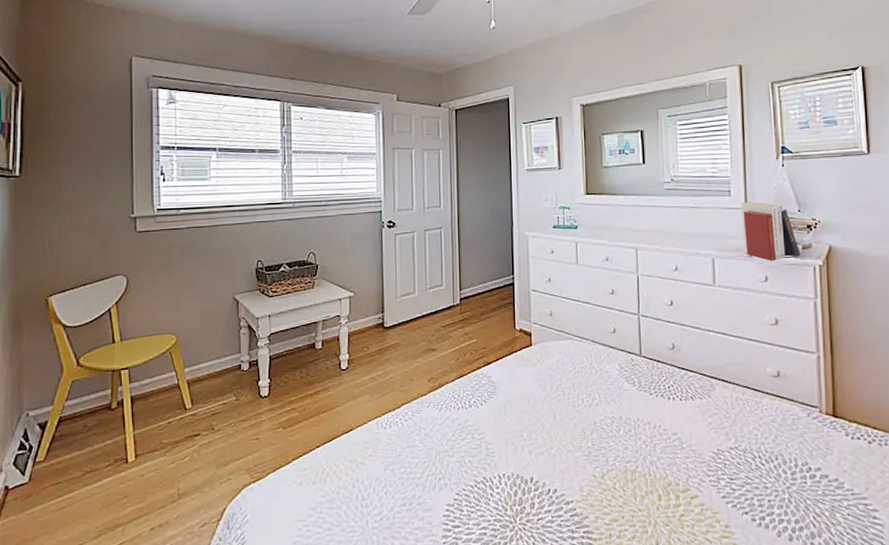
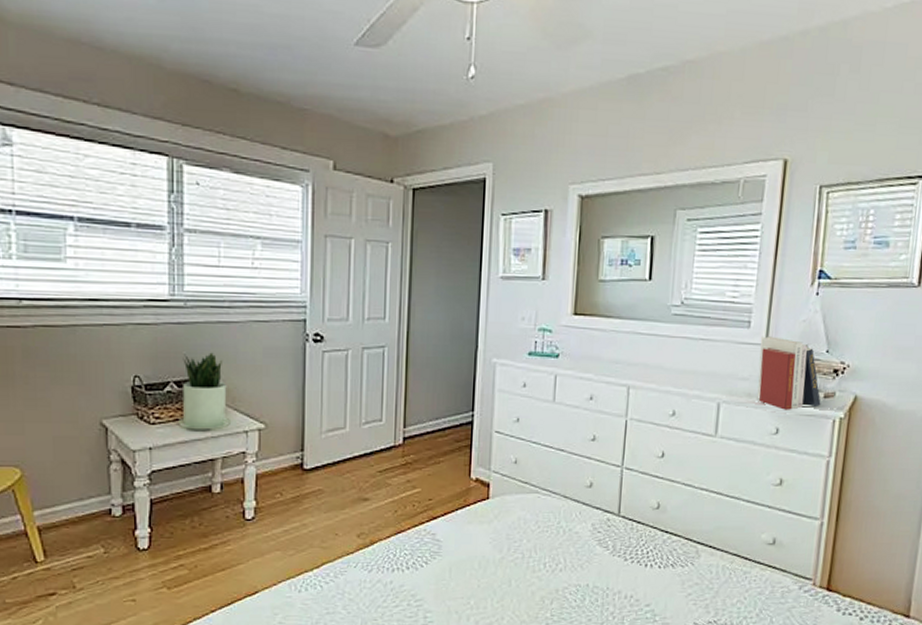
planter: none [289,240,328,300] -> present [177,352,230,430]

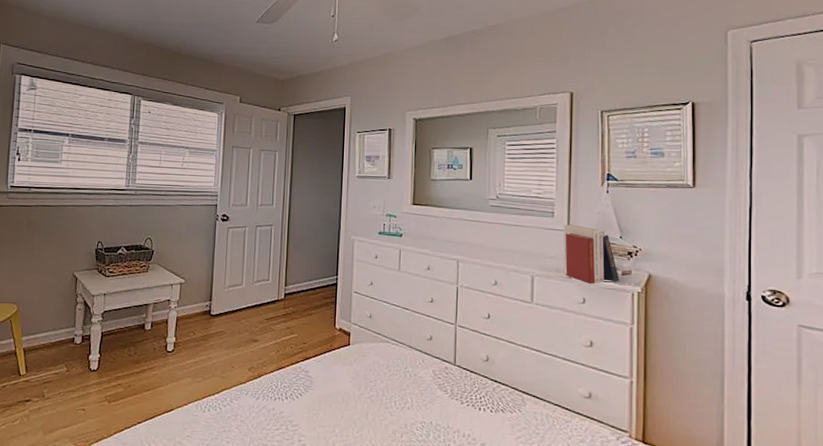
planter: present [177,352,230,430] -> none [124,226,161,283]

